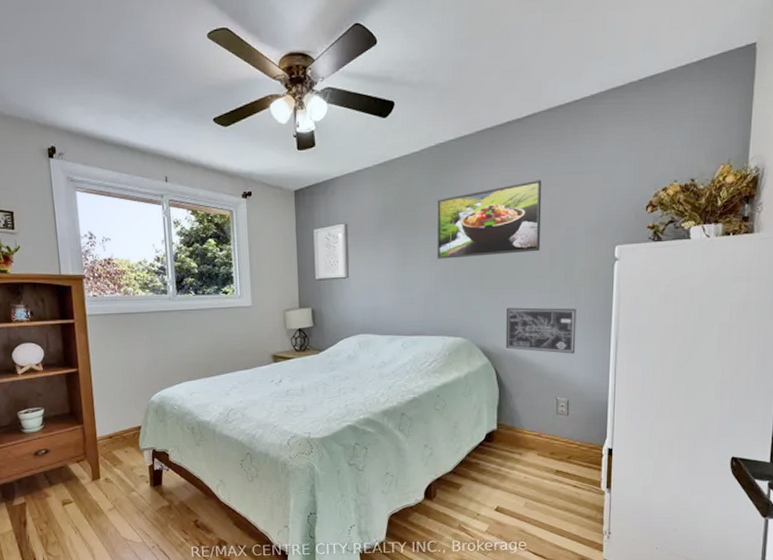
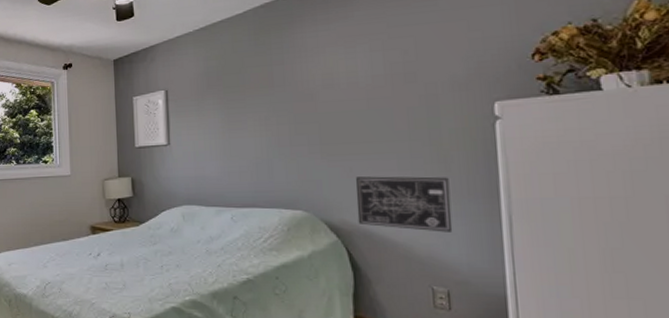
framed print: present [436,180,542,259] -> none [265,32,393,123]

